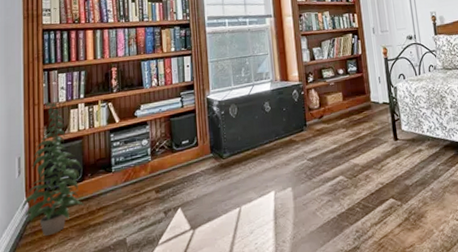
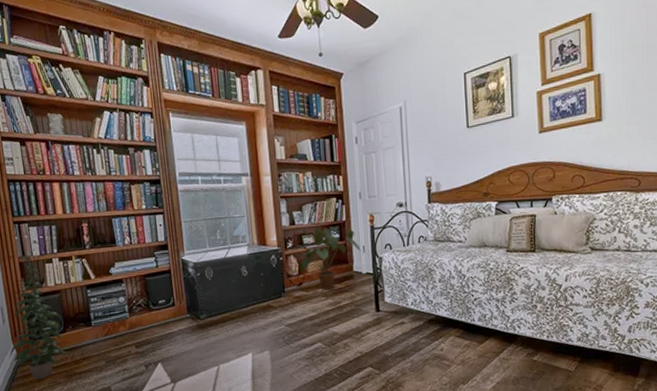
house plant: none [320,61,377,122] -> present [299,228,361,290]

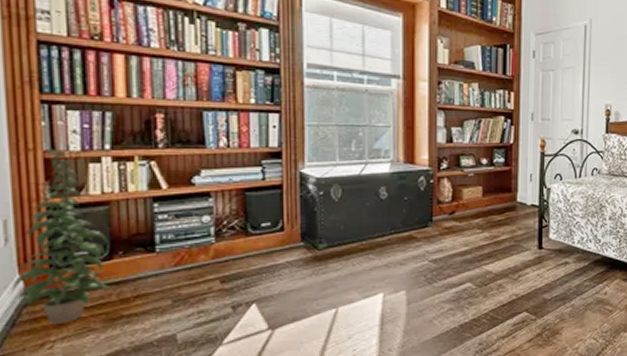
house plant: present [299,228,361,290] -> none [453,149,528,221]

